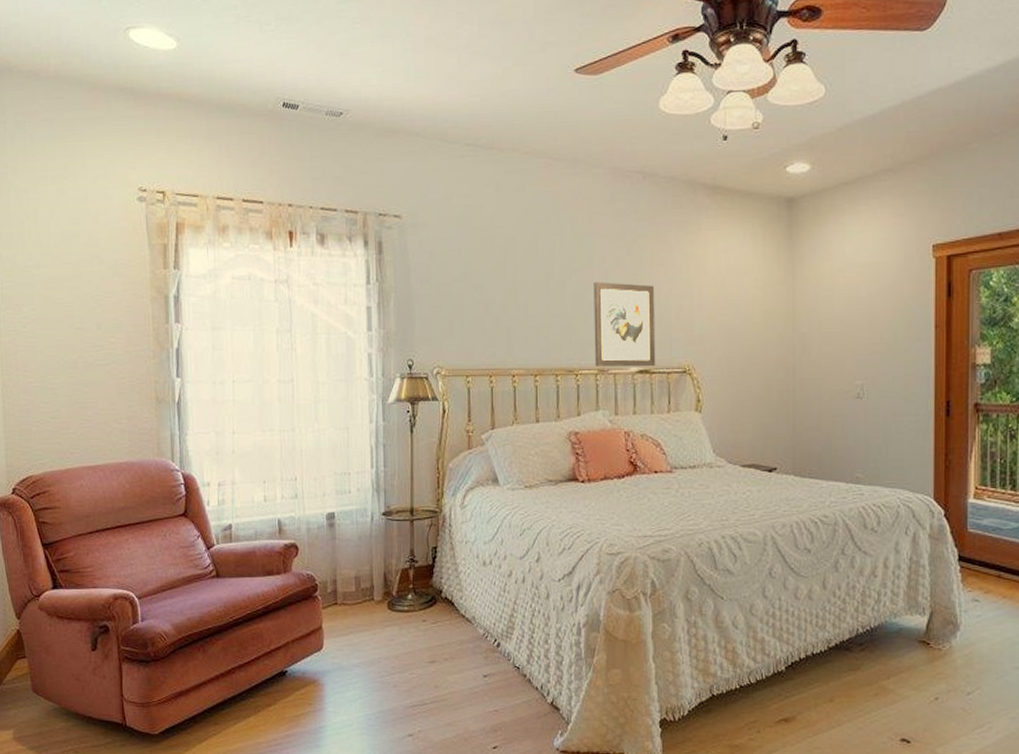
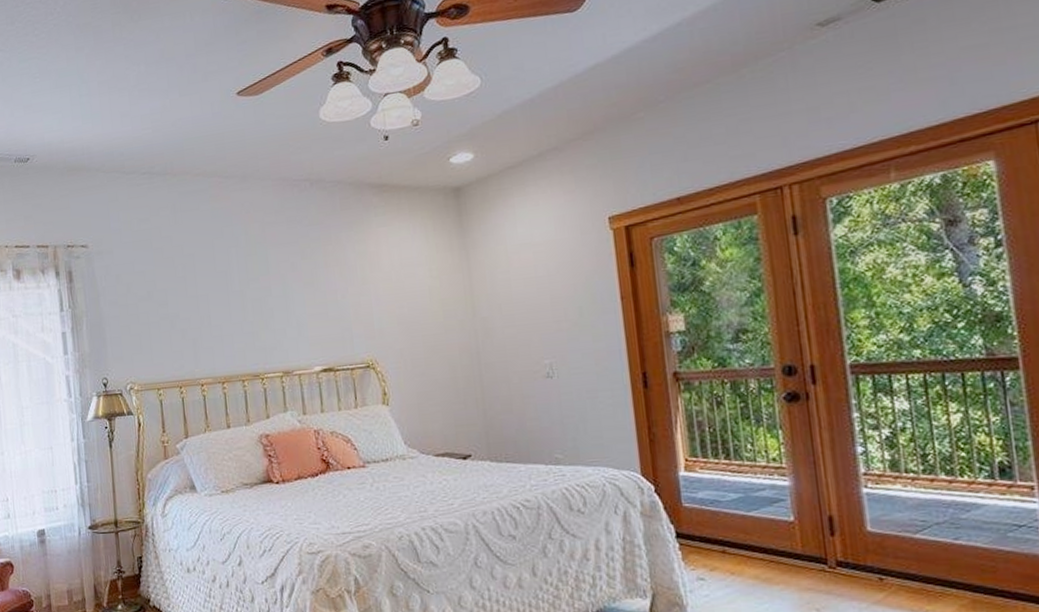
wall art: present [594,282,656,367] -> none [271,285,339,369]

